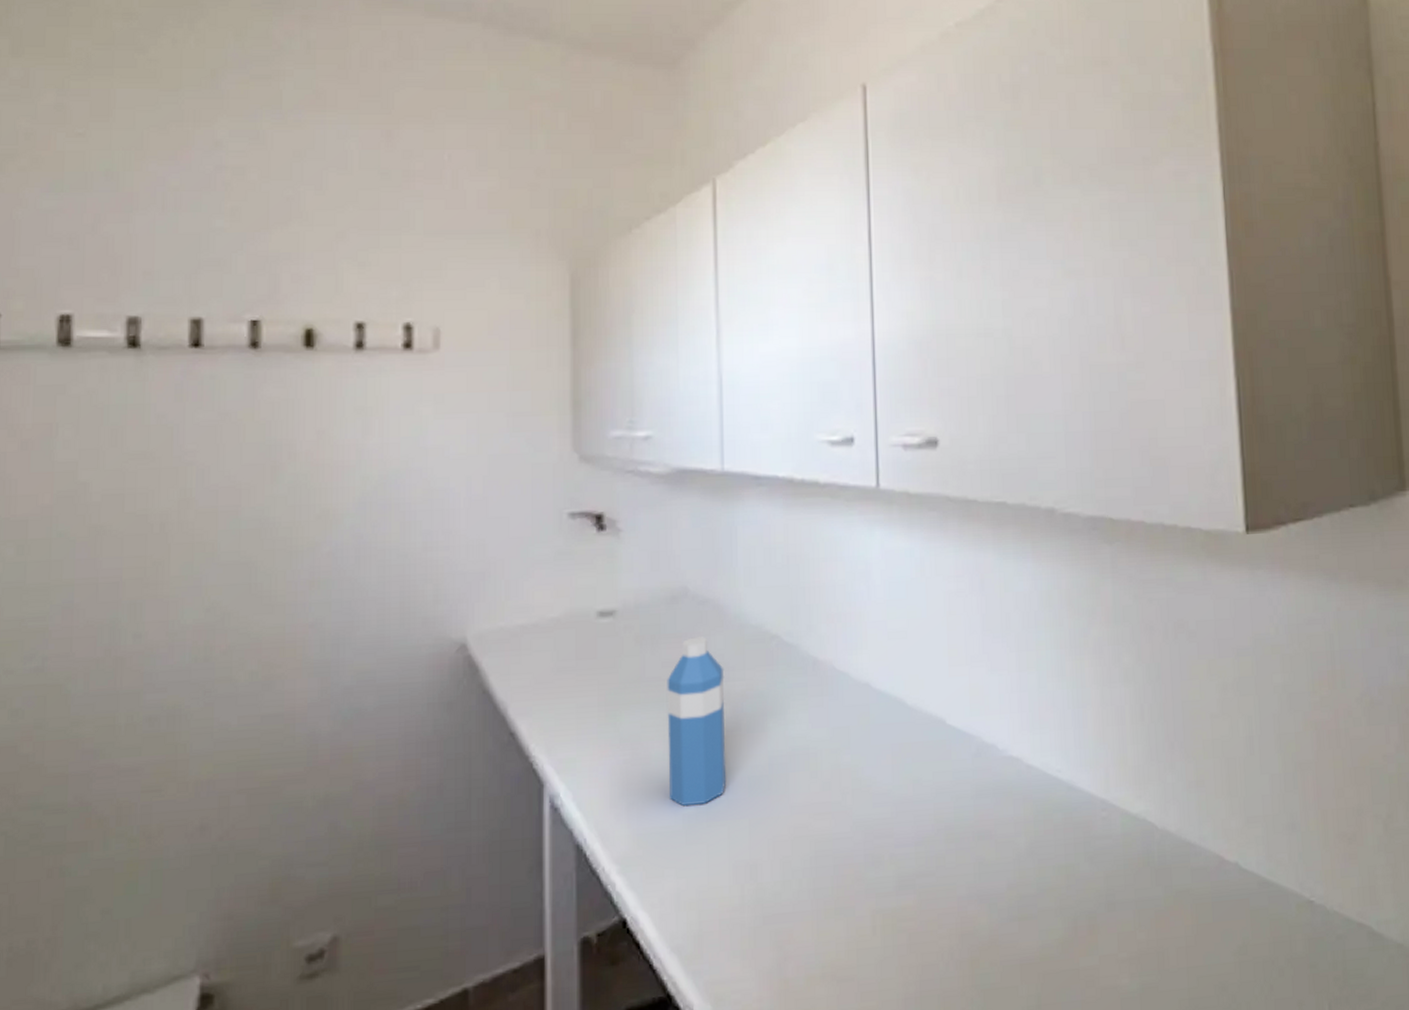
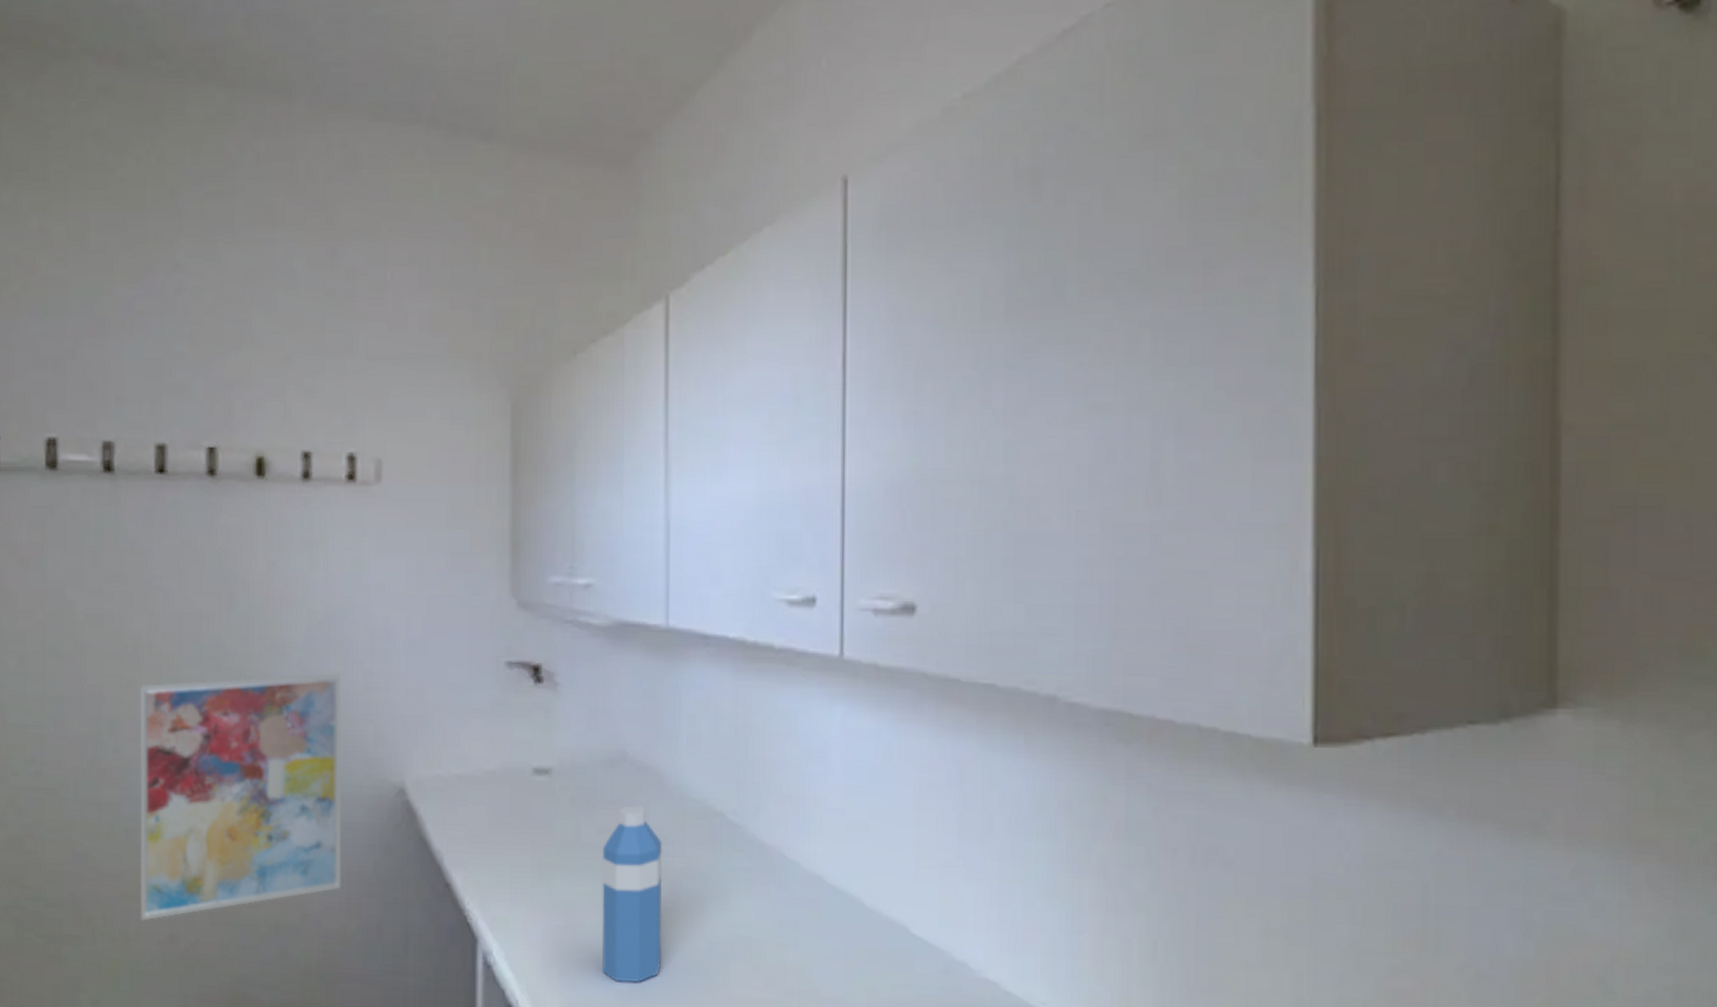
wall art: none [164,536,399,814] -> present [139,673,342,921]

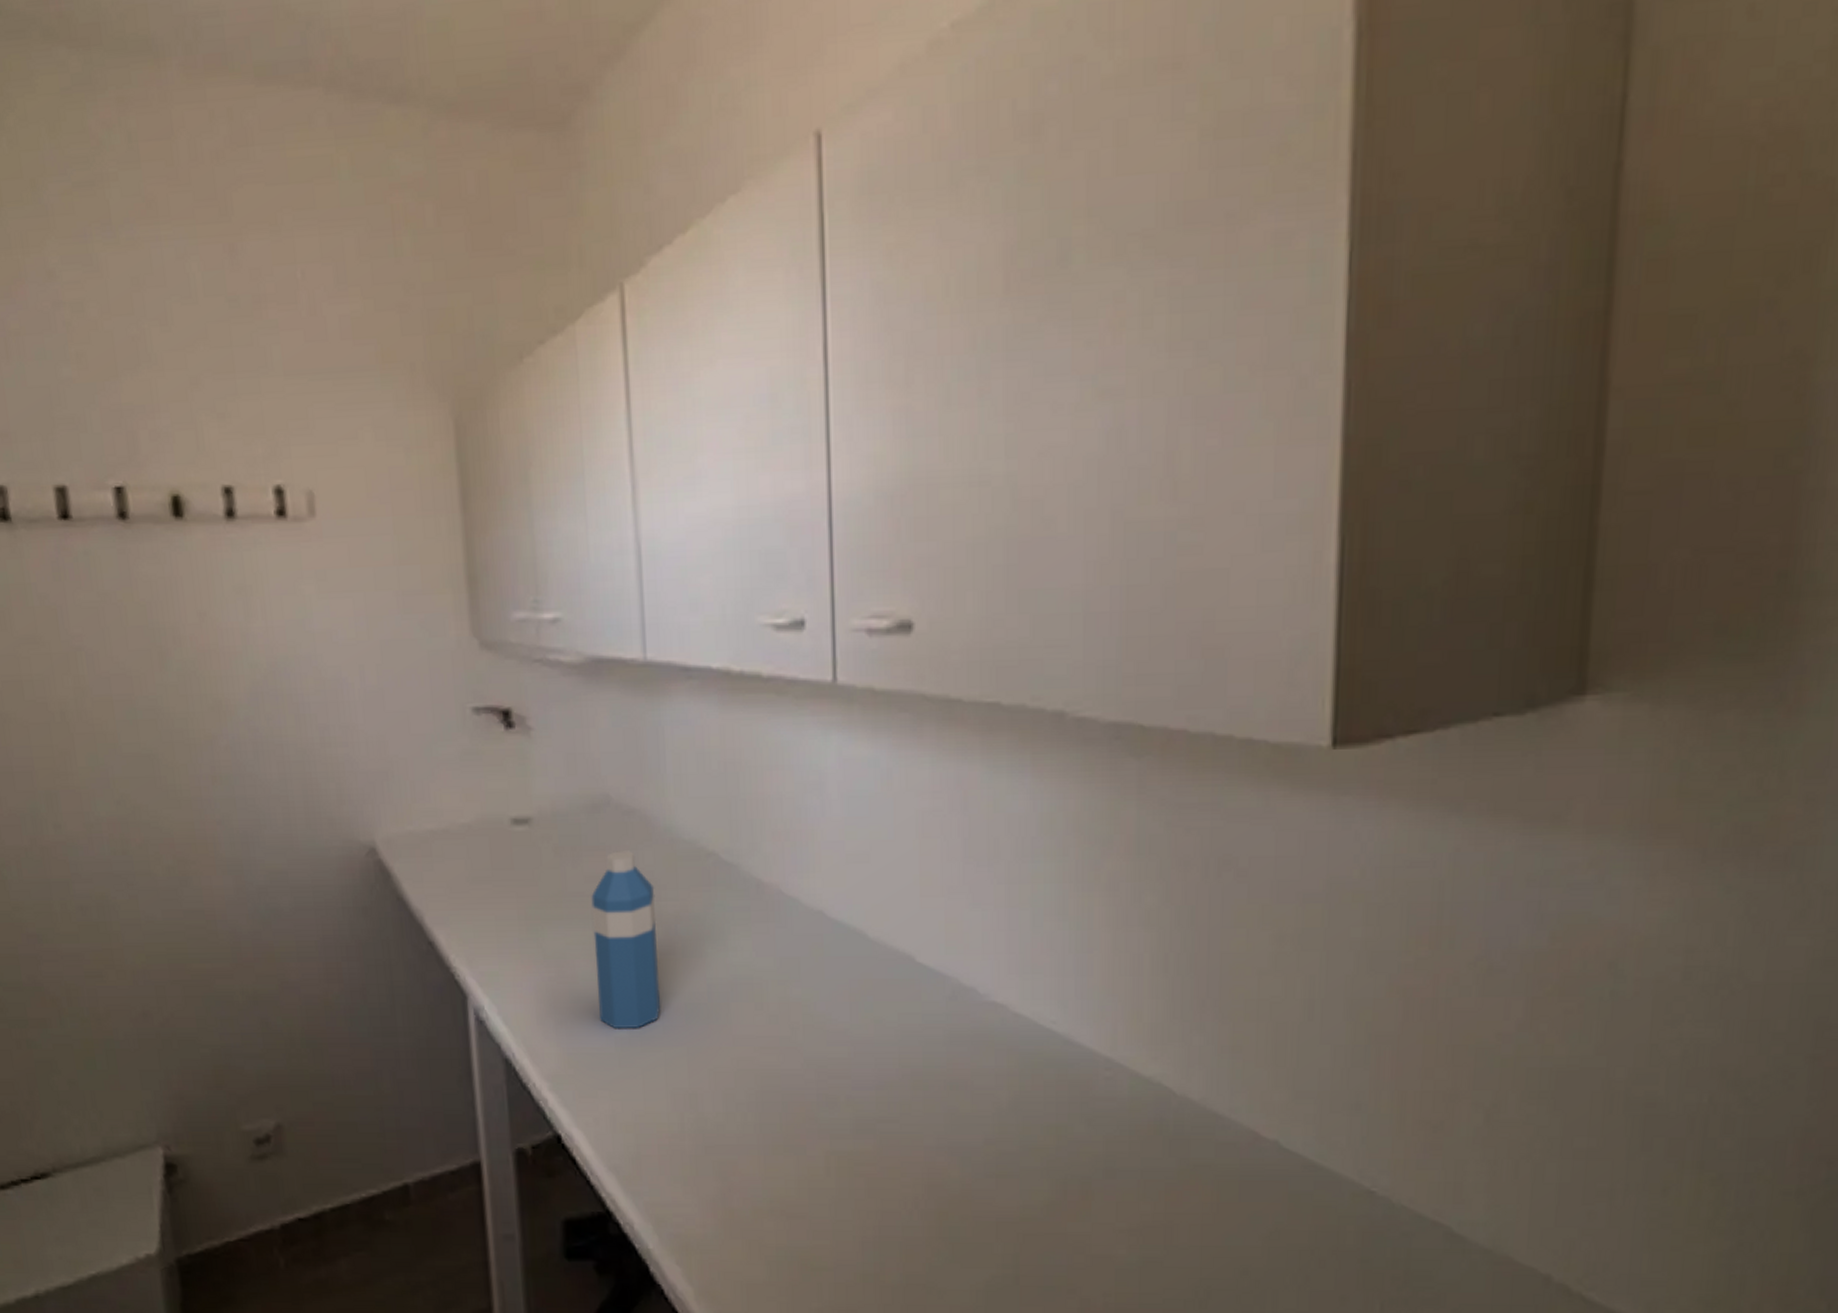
wall art: present [139,673,342,921] -> none [75,730,318,999]

